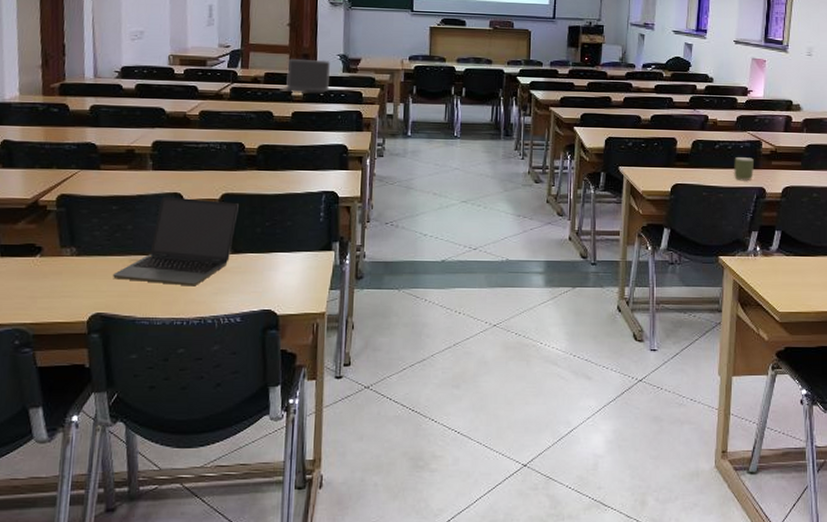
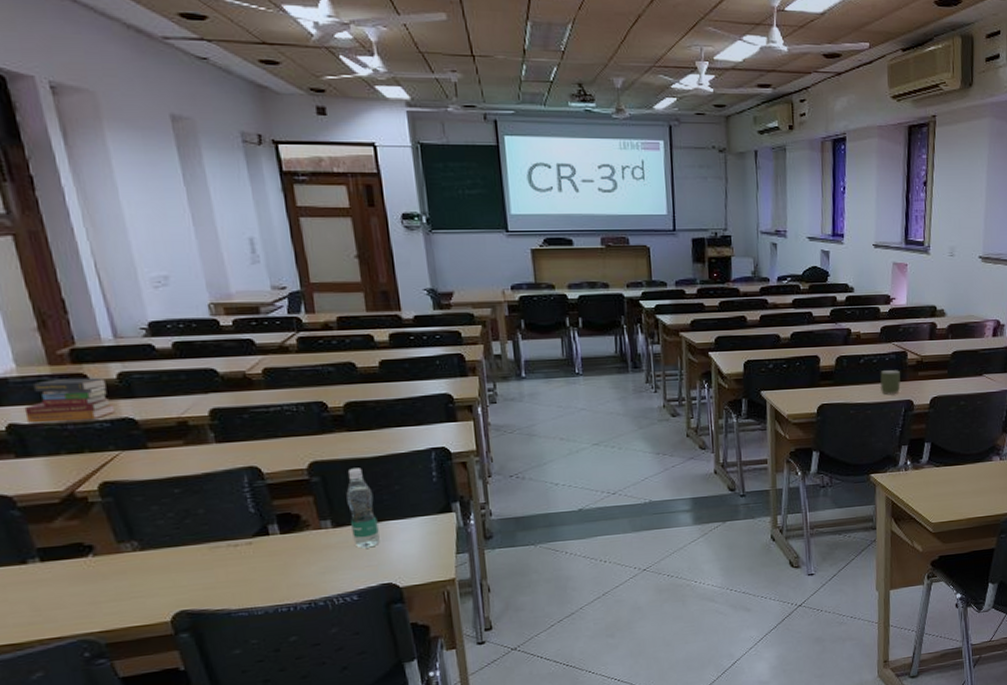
books: none [16,107,83,142] -> present [24,377,115,422]
laptop: present [113,196,239,286] -> none [192,470,334,571]
bottle: none [245,202,269,275] -> present [345,468,380,549]
laptop: present [279,58,330,95] -> none [358,296,420,340]

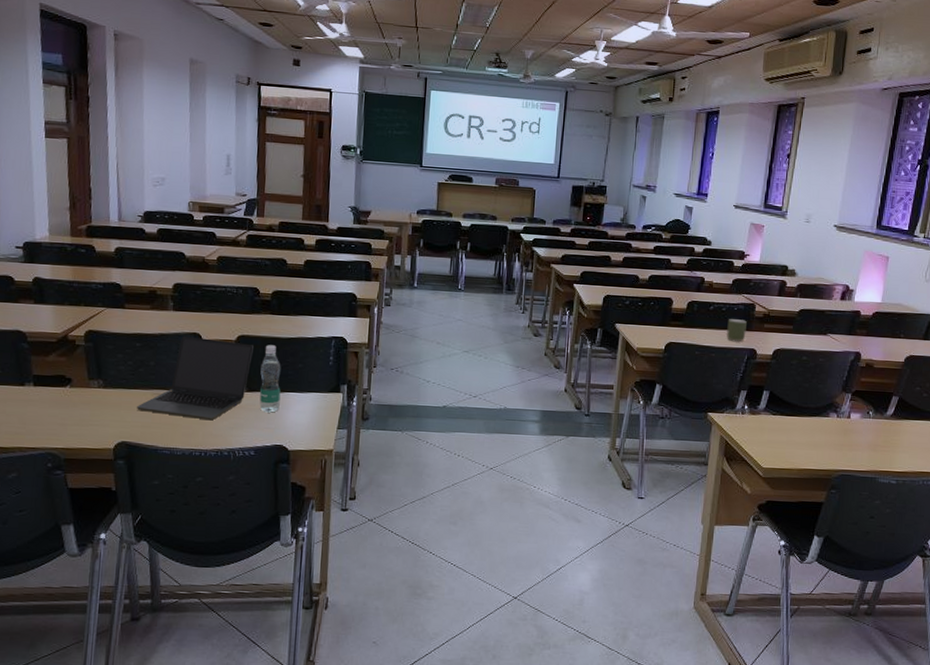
books: present [24,377,115,422] -> none [47,247,108,282]
laptop: none [192,470,334,571] -> present [137,336,253,421]

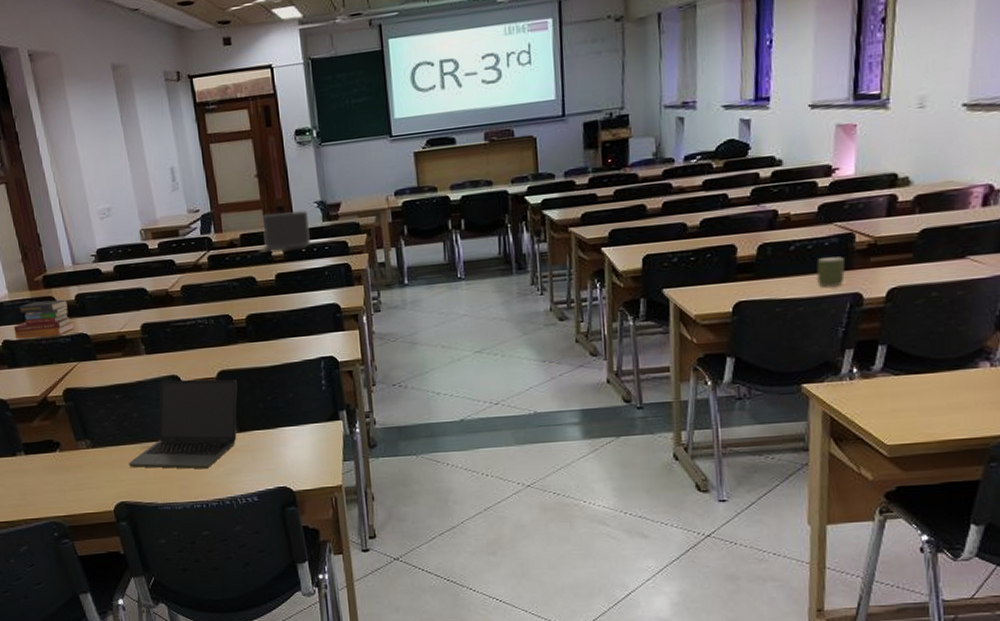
books: none [47,247,108,282] -> present [13,299,74,339]
bottle: present [259,345,281,413] -> none [247,376,276,453]
laptop: none [293,208,342,244] -> present [258,209,310,254]

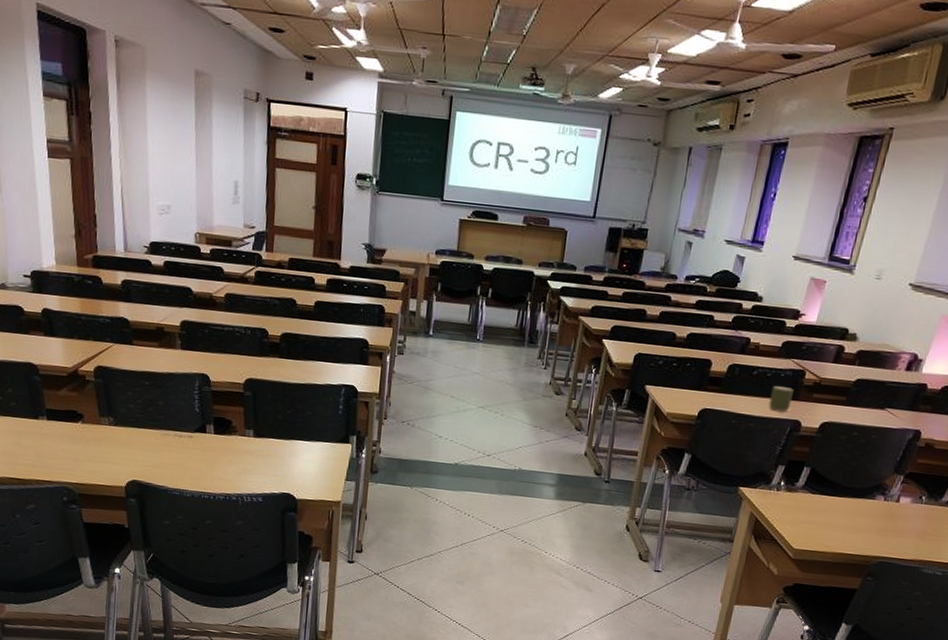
books: present [13,299,74,339] -> none [55,278,116,315]
laptop: present [129,379,238,469] -> none [147,376,262,465]
laptop: present [258,209,310,254] -> none [303,244,355,285]

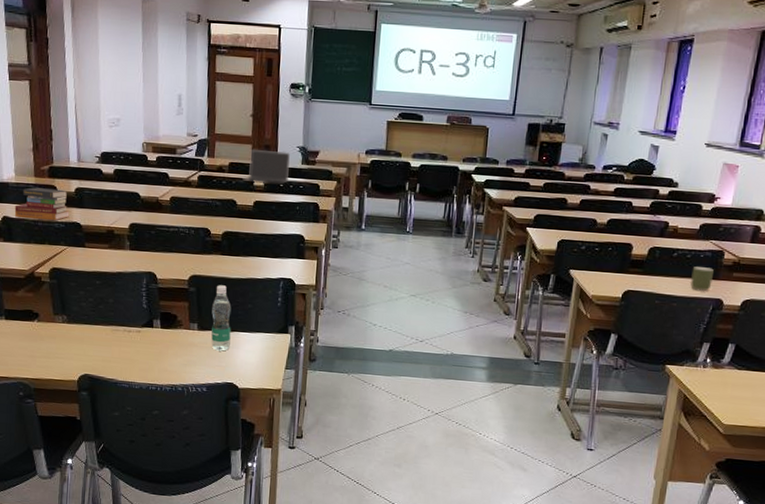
books: none [55,278,116,315] -> present [14,187,70,221]
bottle: none [267,390,290,460] -> present [211,285,232,351]
laptop: none [303,244,355,285] -> present [242,149,290,185]

